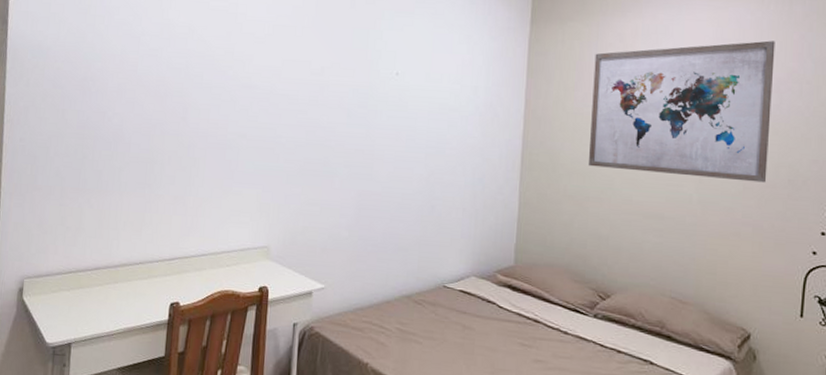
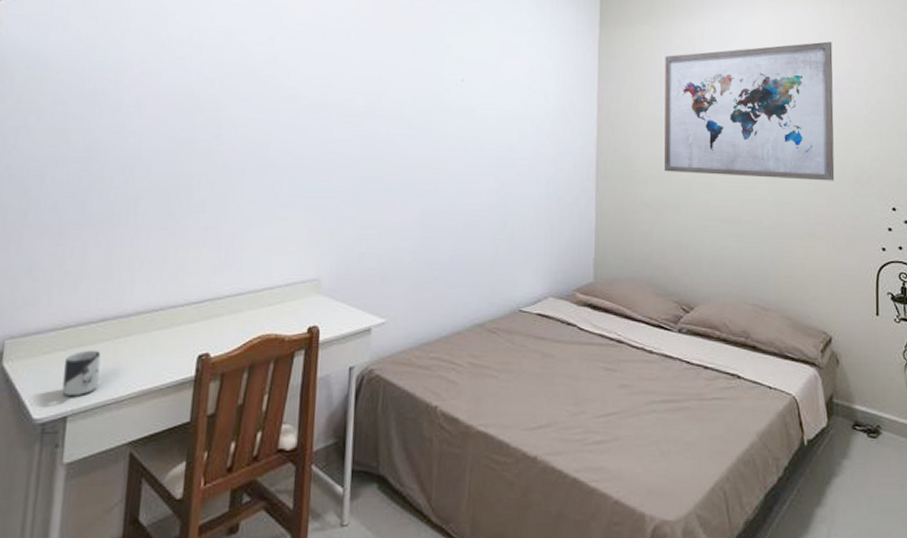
cup: none [67,292,96,329] -> present [62,351,101,397]

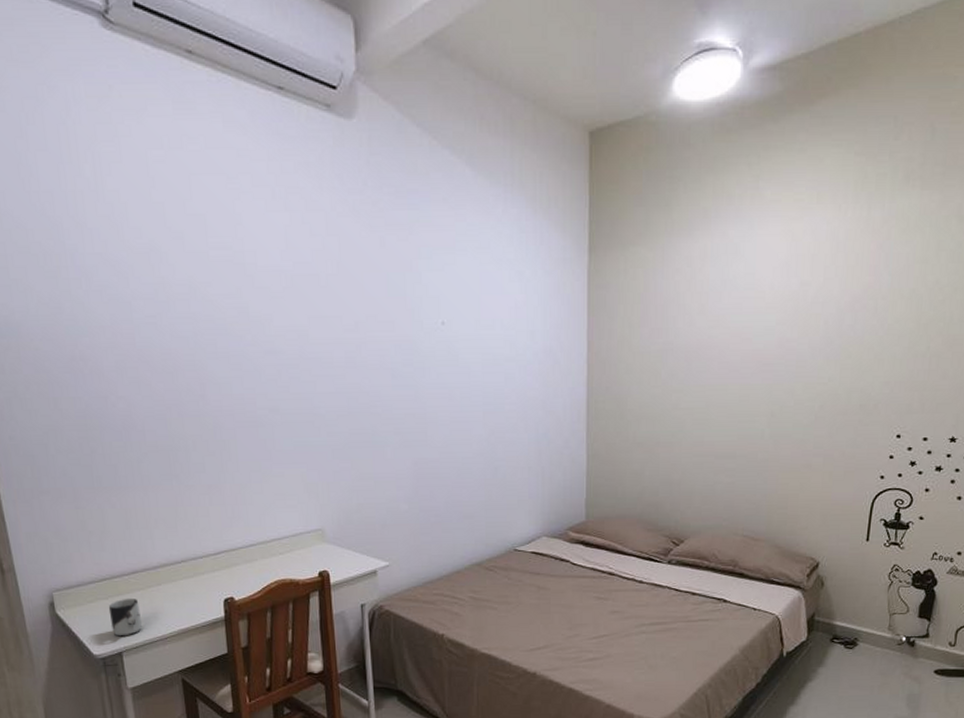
wall art: present [665,41,835,181] -> none [658,253,852,411]

